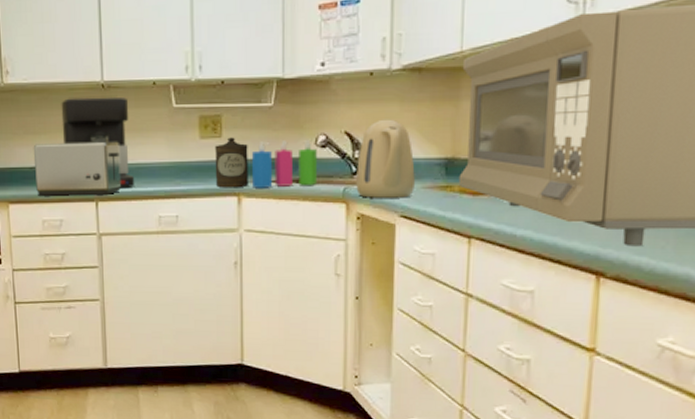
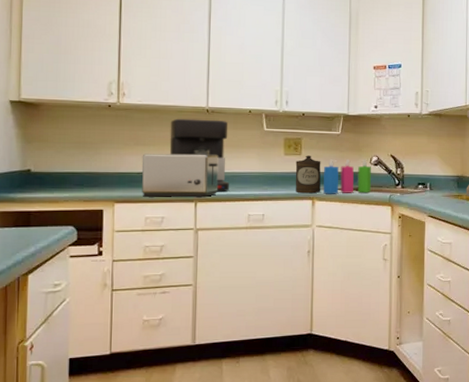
kettle: present [356,119,415,198] -> none [398,147,438,203]

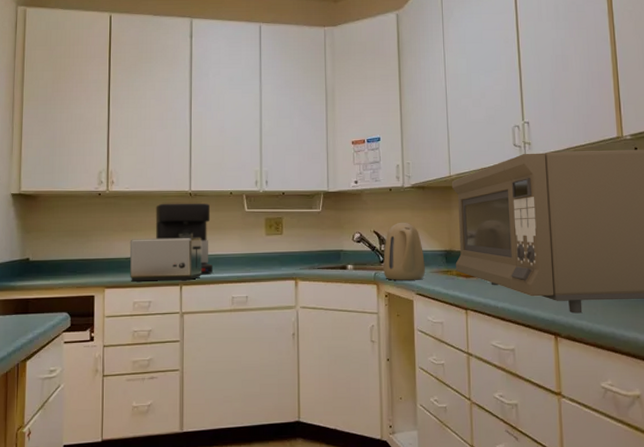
canister: present [295,155,321,193] -> none [277,235,304,273]
soap dispenser: present [323,159,372,194] -> none [306,236,355,274]
kettle: none [398,147,438,203] -> present [383,222,425,280]

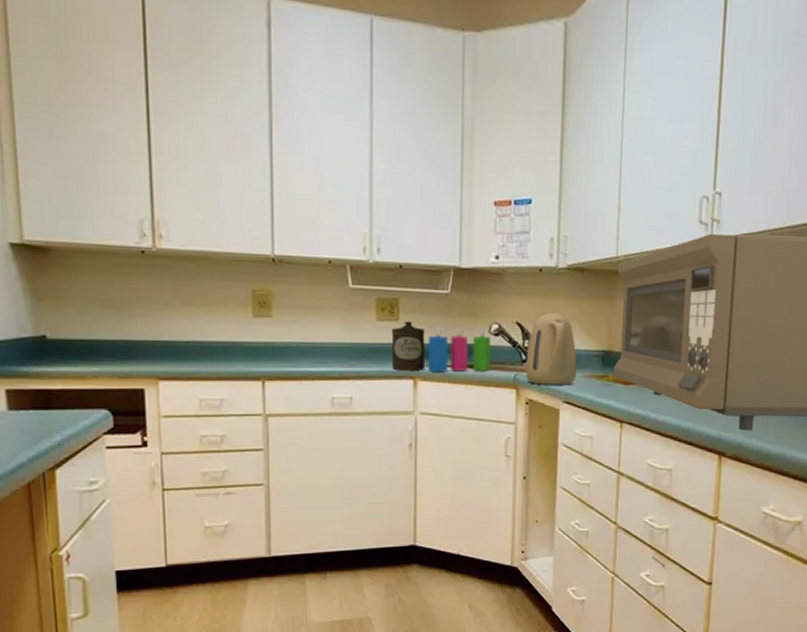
toaster: present [129,237,202,283] -> none [190,316,292,376]
coffee maker: present [155,203,214,274] -> none [225,270,307,367]
canister: none [277,235,304,273] -> present [391,321,426,370]
soap dispenser: none [306,236,355,274] -> present [428,327,491,372]

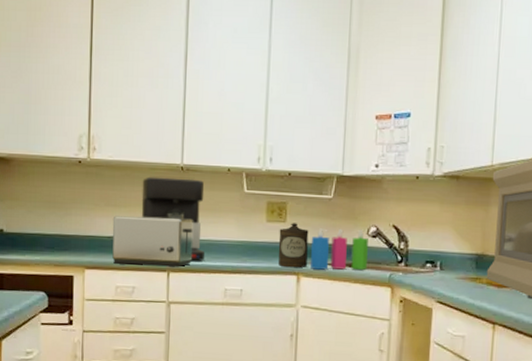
toaster: none [190,316,292,376] -> present [112,216,193,268]
coffee maker: none [225,270,307,367] -> present [141,177,205,261]
kettle: present [525,312,577,385] -> none [400,217,451,286]

